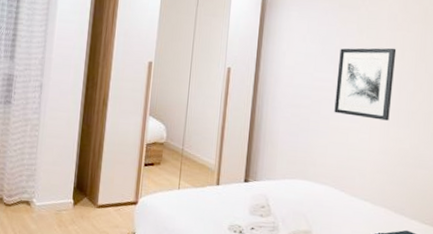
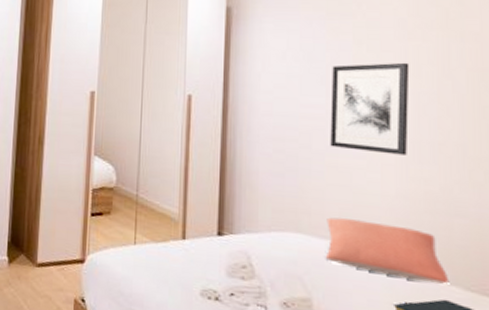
pillow: none [324,168,411,219] -> present [325,217,450,284]

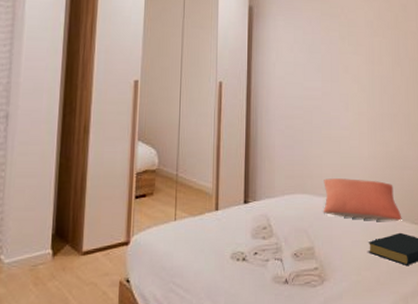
wall art: present [330,62,410,155] -> none [325,53,376,125]

